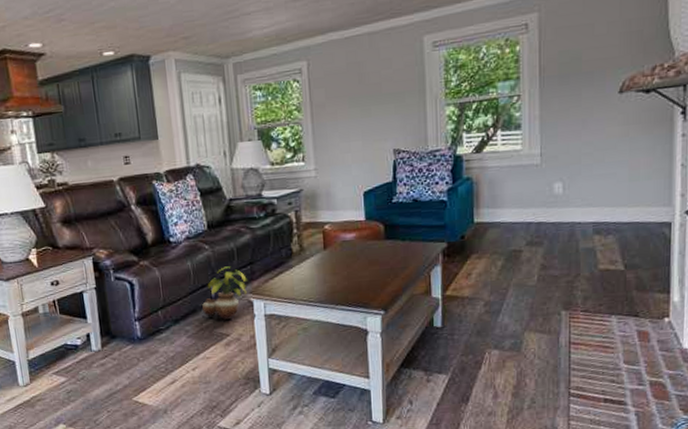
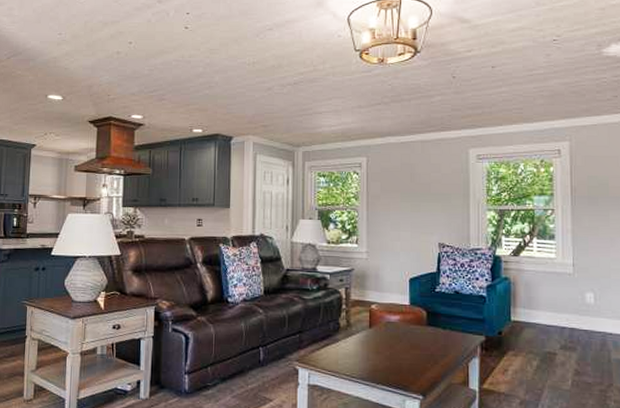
potted plant: present [202,266,248,320] -> none [250,332,296,385]

